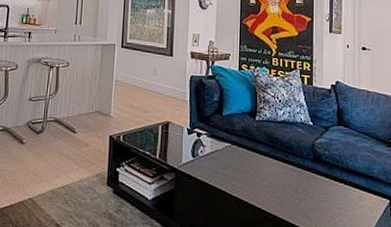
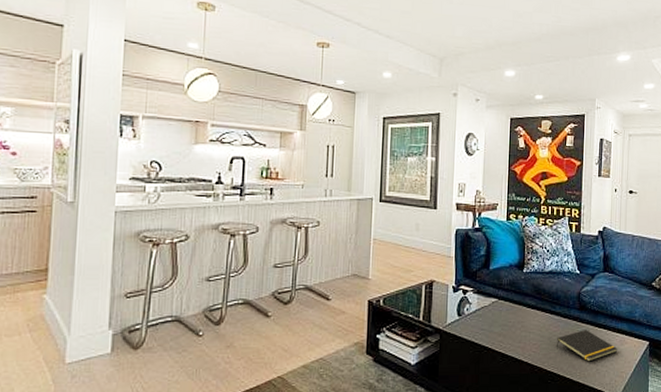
notepad: none [291,181,356,215] -> present [557,330,618,362]

